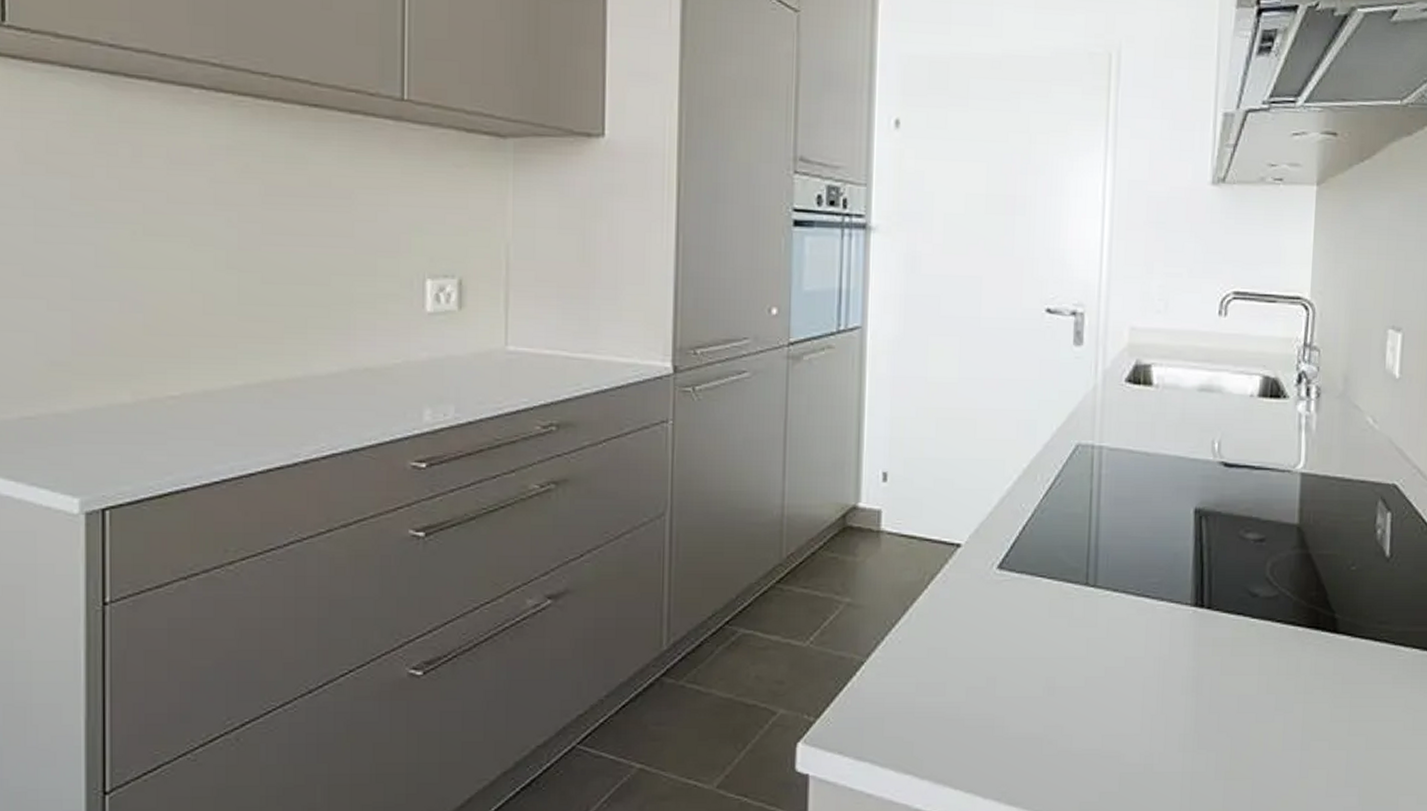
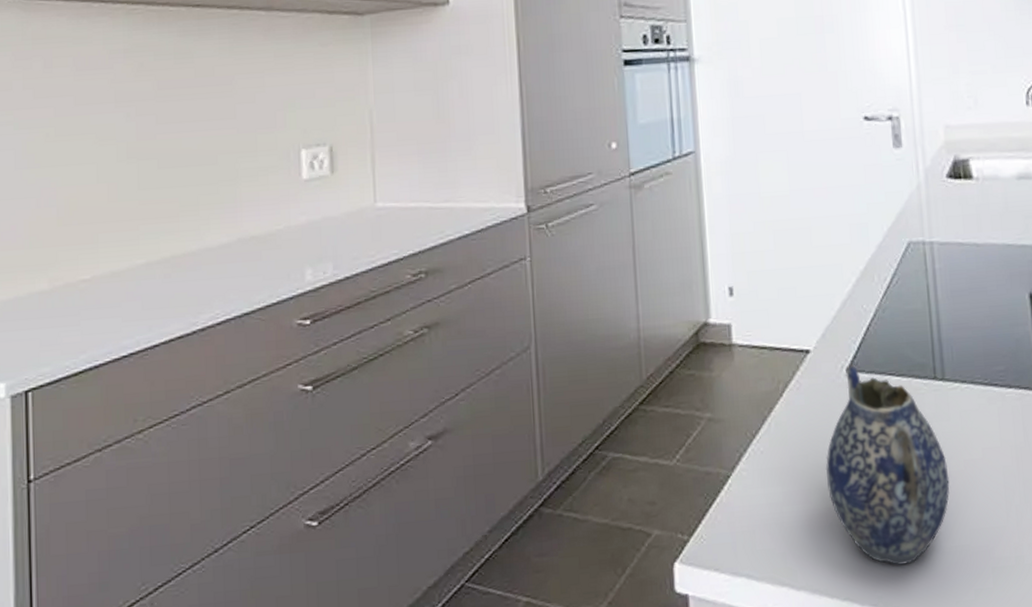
teapot: none [963,562,1089,764] -> present [825,364,950,566]

